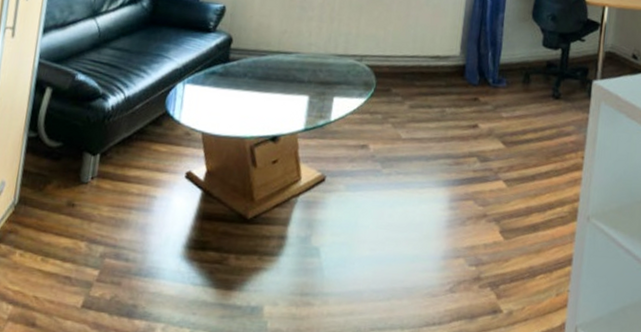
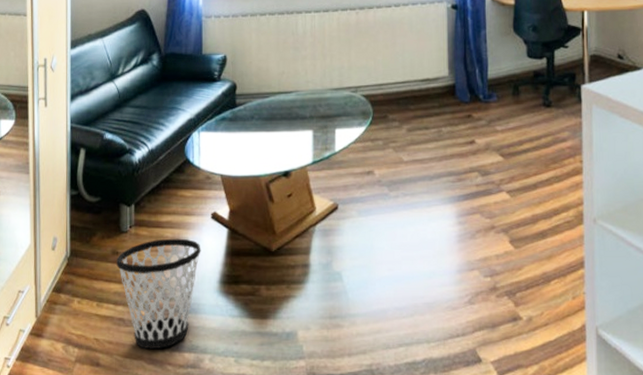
wastebasket: none [70,194,169,313] -> present [116,238,201,349]

